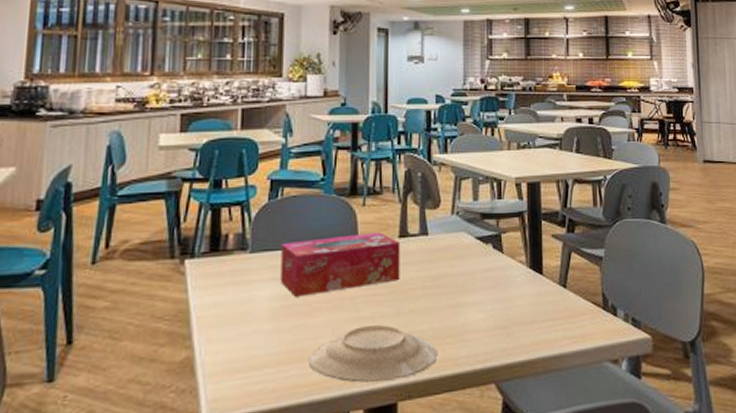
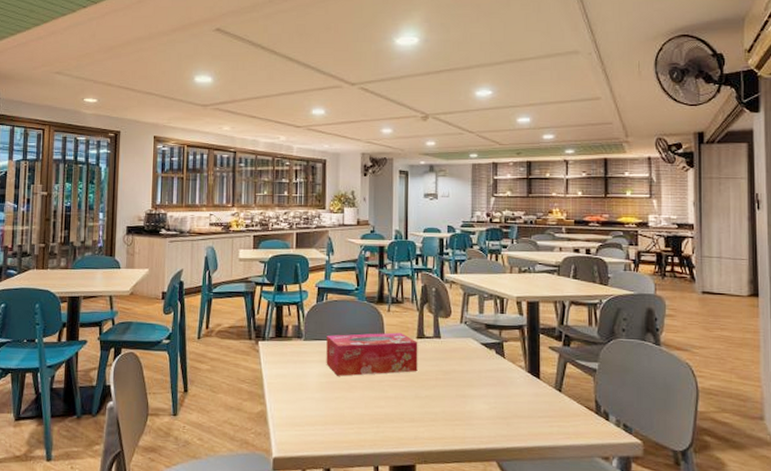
plate: present [309,325,438,383] -> none [348,403,449,448]

